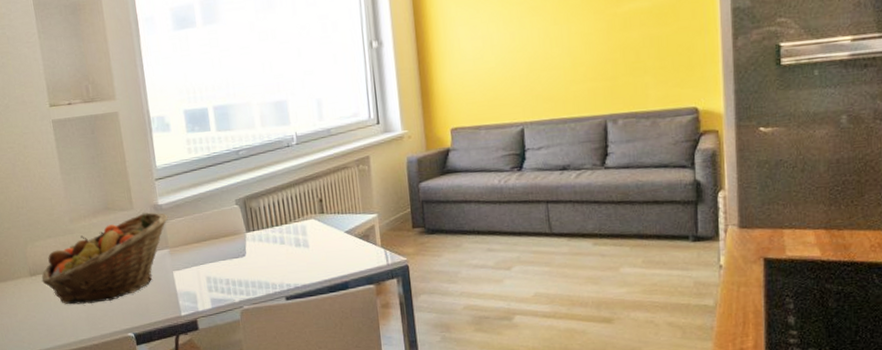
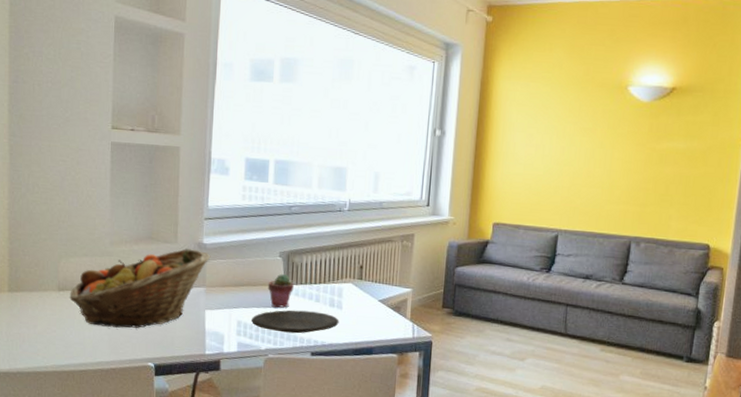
plate: none [220,254,309,282] -> present [252,310,339,334]
potted succulent: none [229,221,256,257] -> present [267,273,294,308]

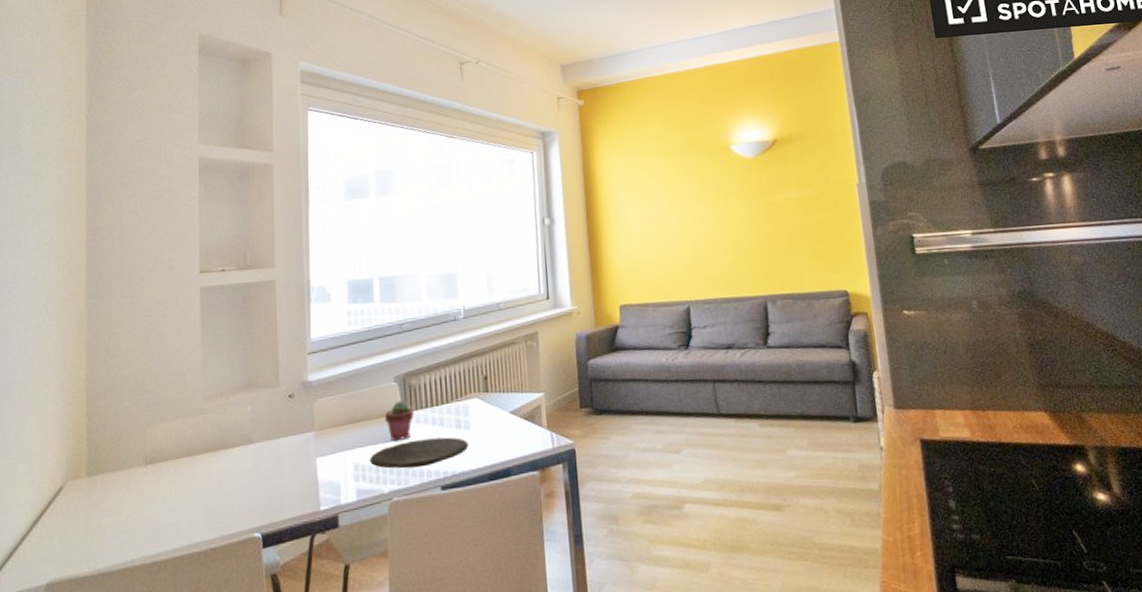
fruit basket: present [69,248,211,328] -> none [159,389,318,499]

